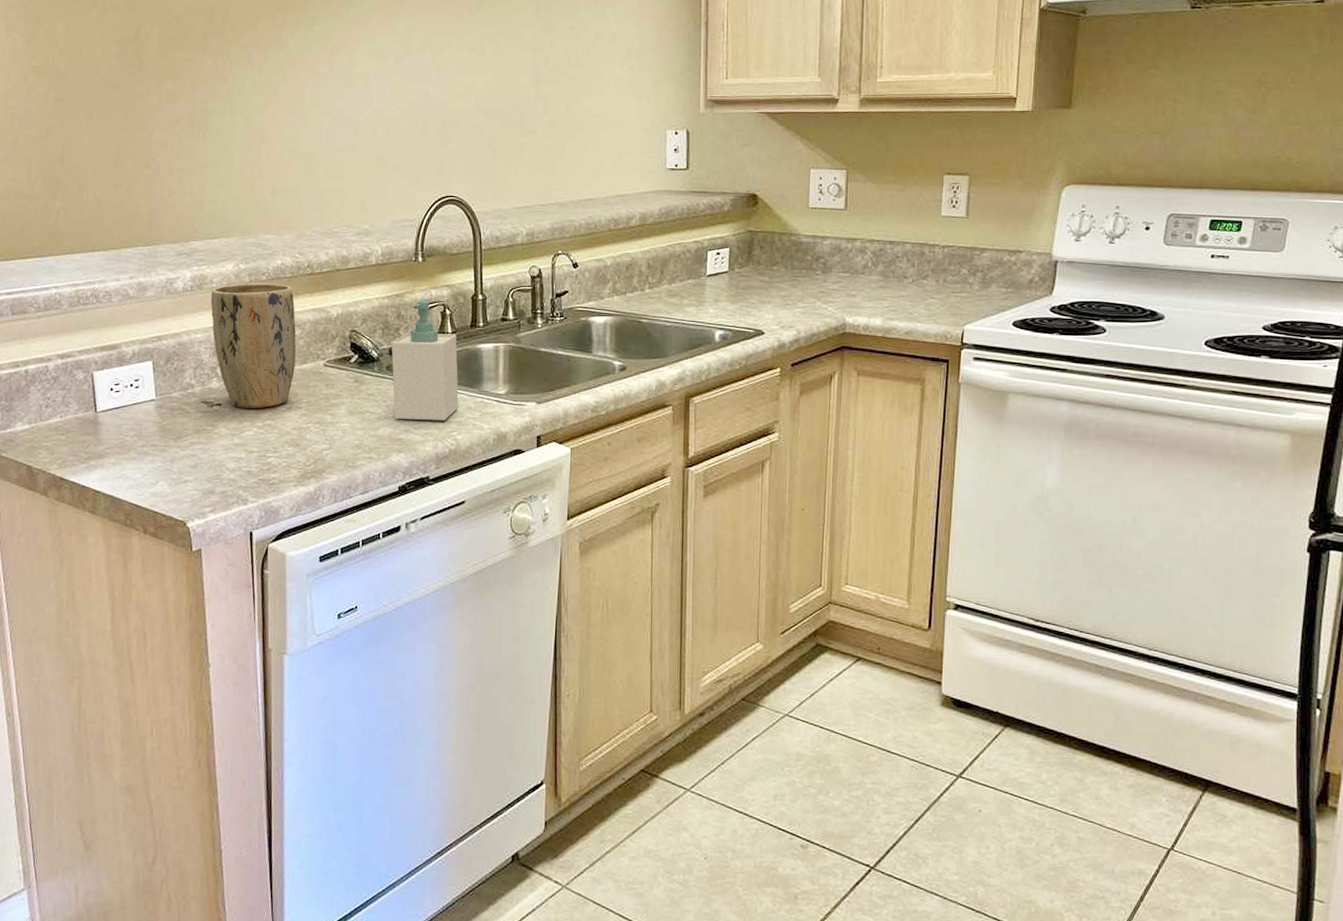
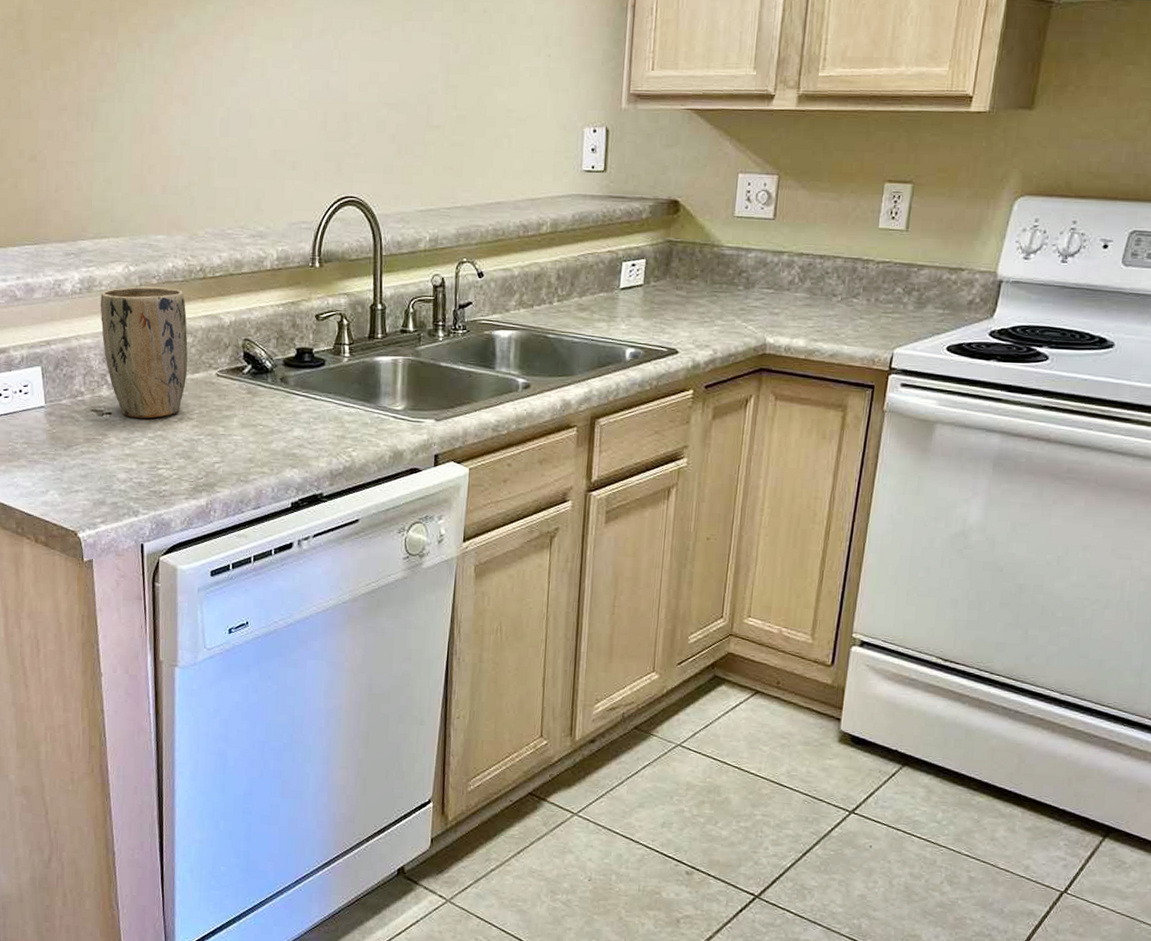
soap bottle: present [391,298,459,420] -> none [285,307,355,436]

